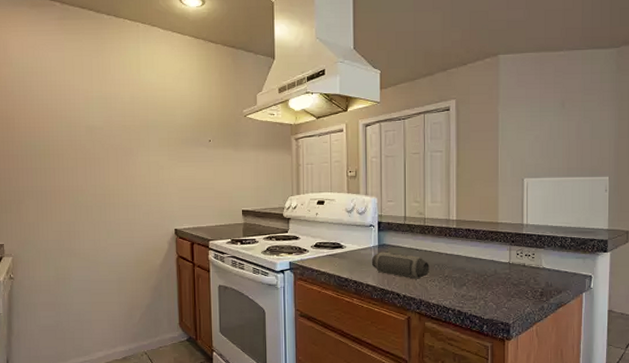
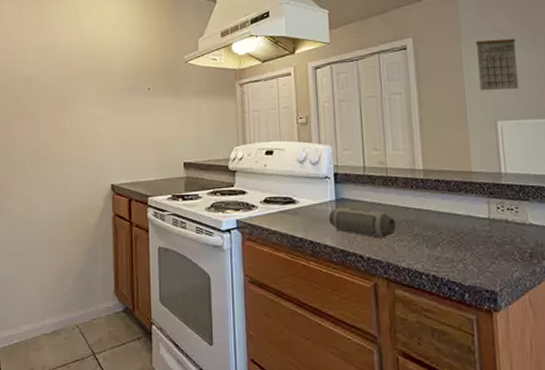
calendar: none [512,99,548,151] -> present [475,34,519,91]

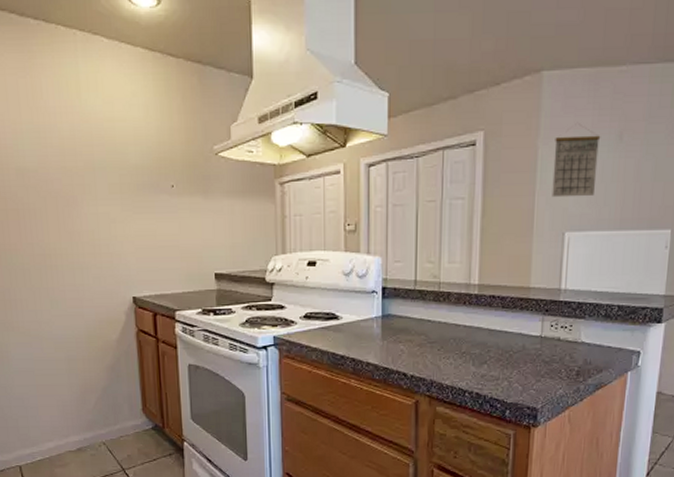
speaker: present [328,207,396,239] -> none [373,323,444,356]

